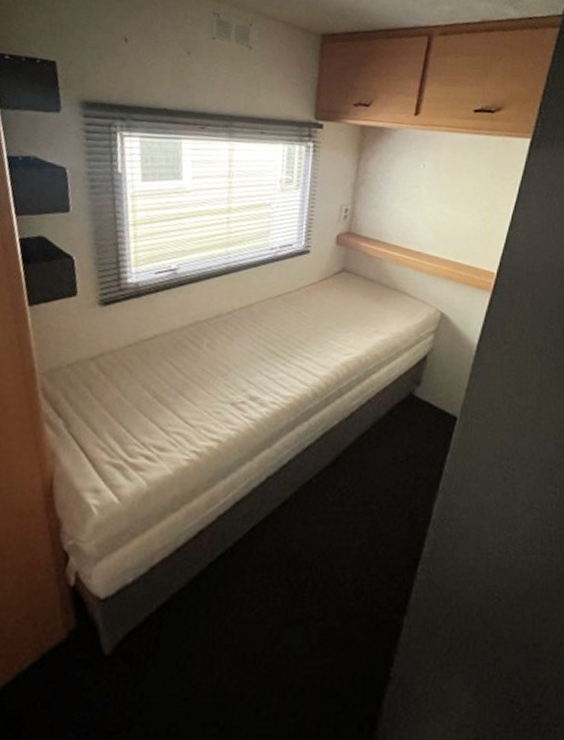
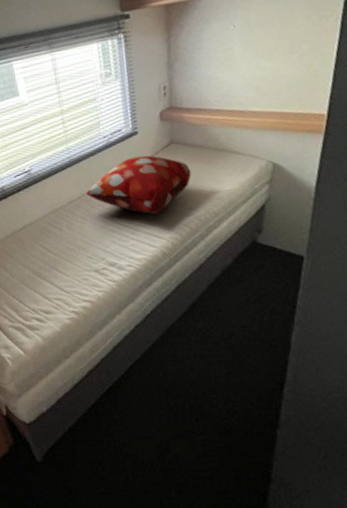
decorative pillow: none [239,277,359,347] -> present [86,155,192,214]

